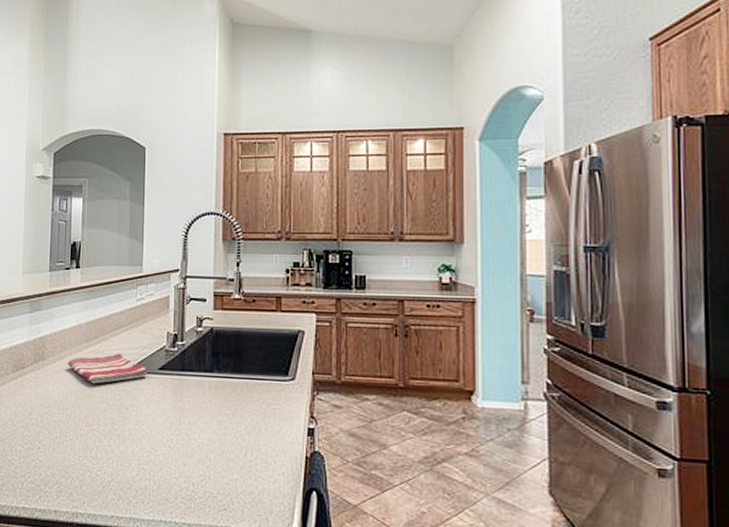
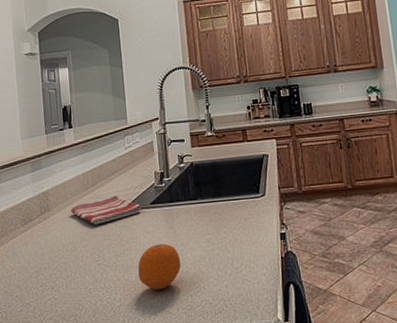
fruit: none [135,417,186,471] -> present [138,243,181,290]

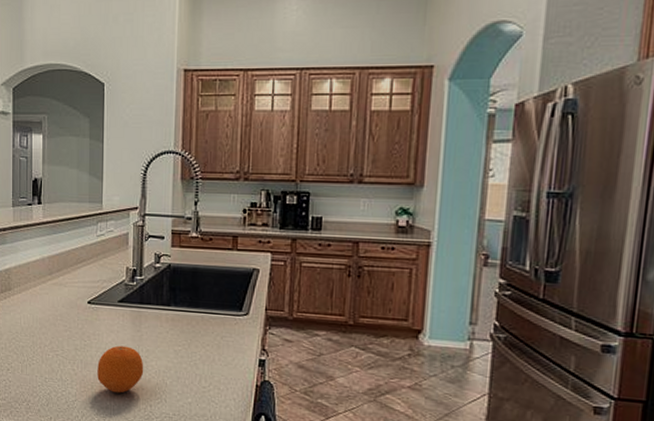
dish towel: present [70,195,142,225] -> none [32,286,108,314]

